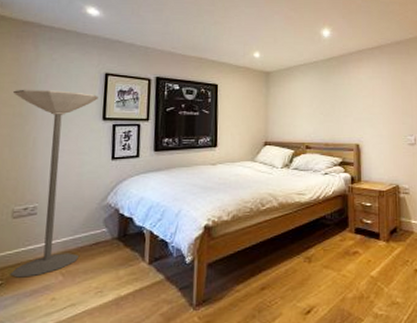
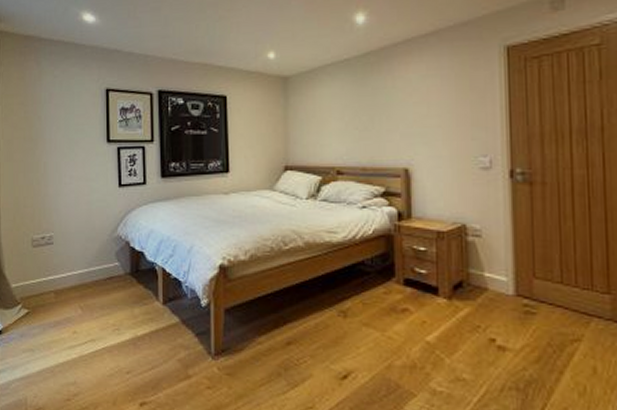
floor lamp: present [10,89,98,278] -> none [21,110,101,308]

